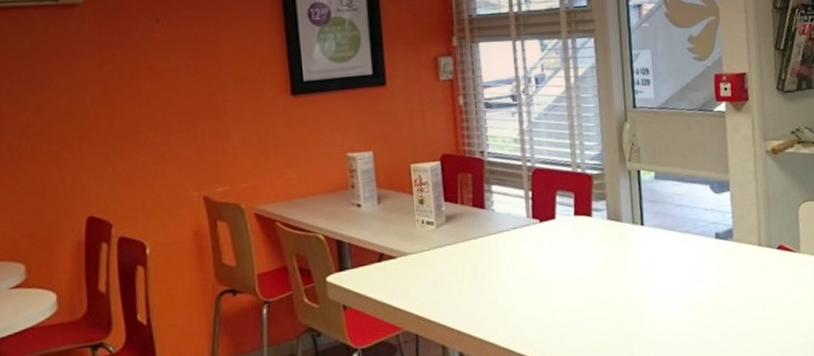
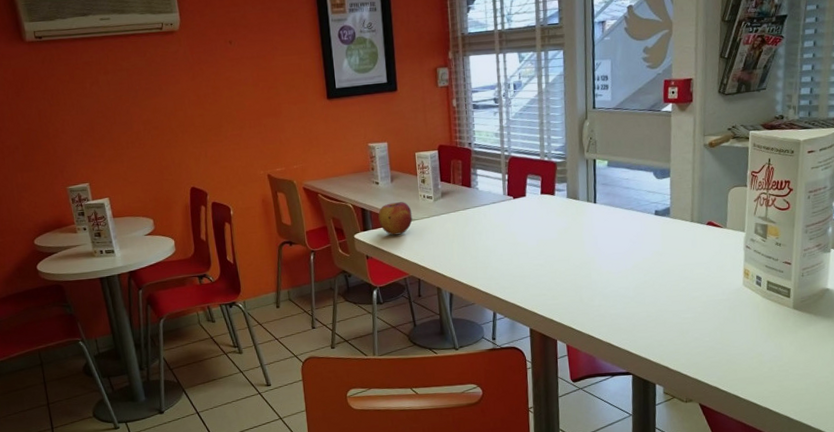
apple: none [360,230,407,276] -> present [378,202,413,235]

